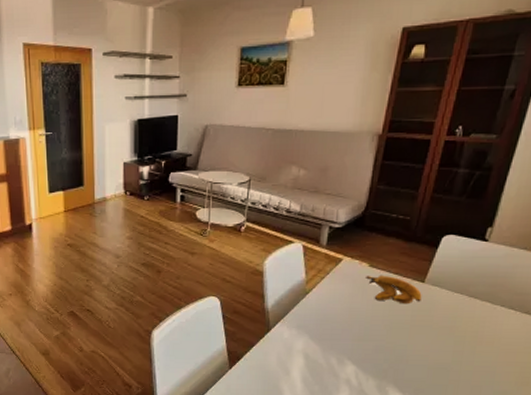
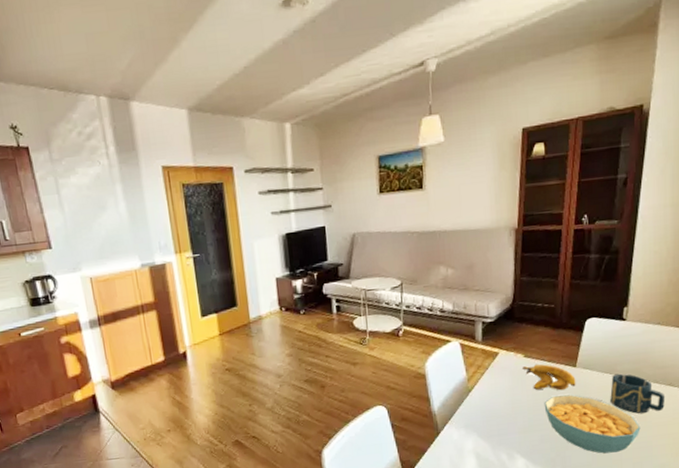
cereal bowl: none [383,309,486,373] -> present [544,394,641,454]
cup: none [456,295,520,339] -> present [610,373,666,414]

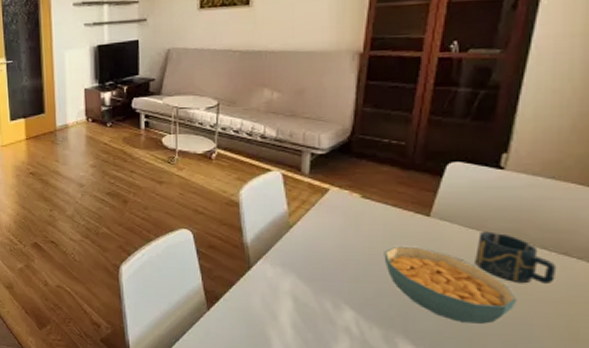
banana: present [521,363,576,391] -> none [357,207,428,241]

